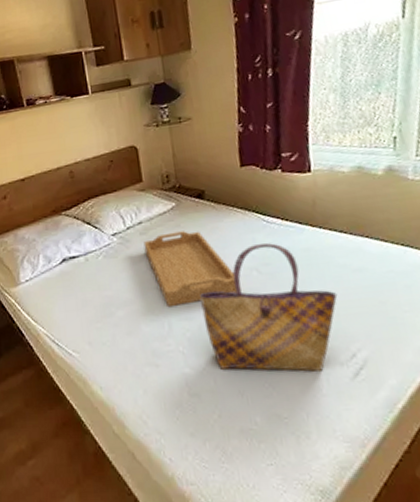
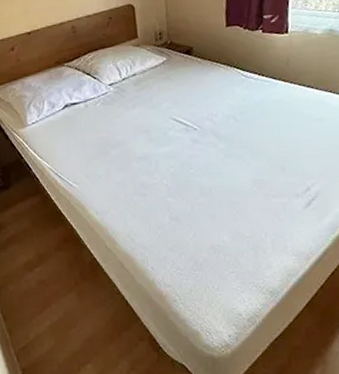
serving tray: present [143,231,238,308] -> none [136,83,216,148]
tote bag: present [200,243,338,372] -> none [184,95,300,202]

